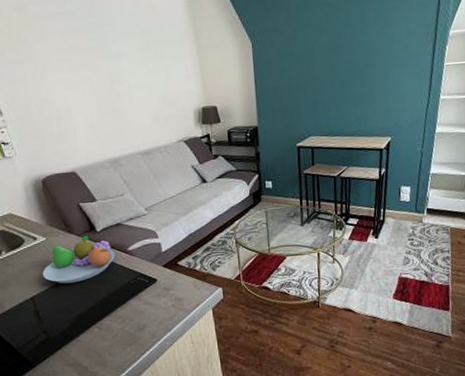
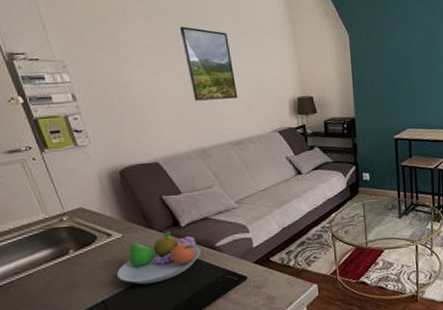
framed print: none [91,41,146,113] -> present [179,27,238,101]

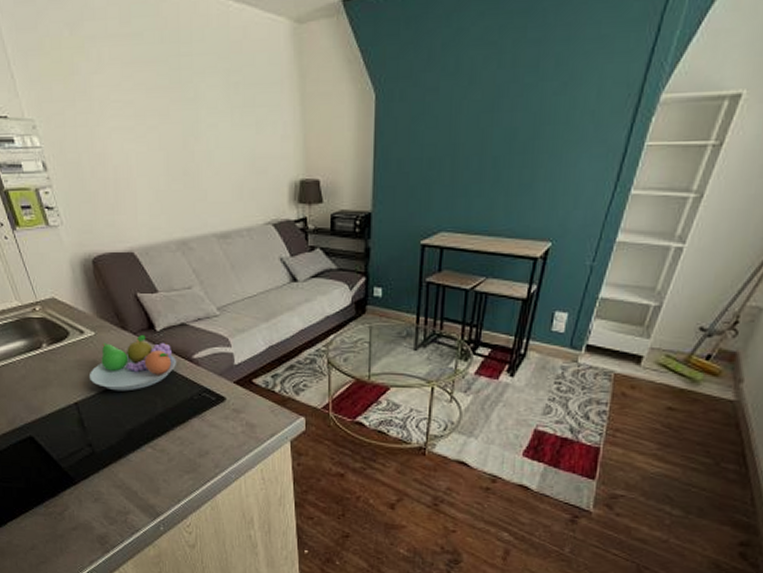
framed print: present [179,27,238,101] -> none [161,78,227,178]

